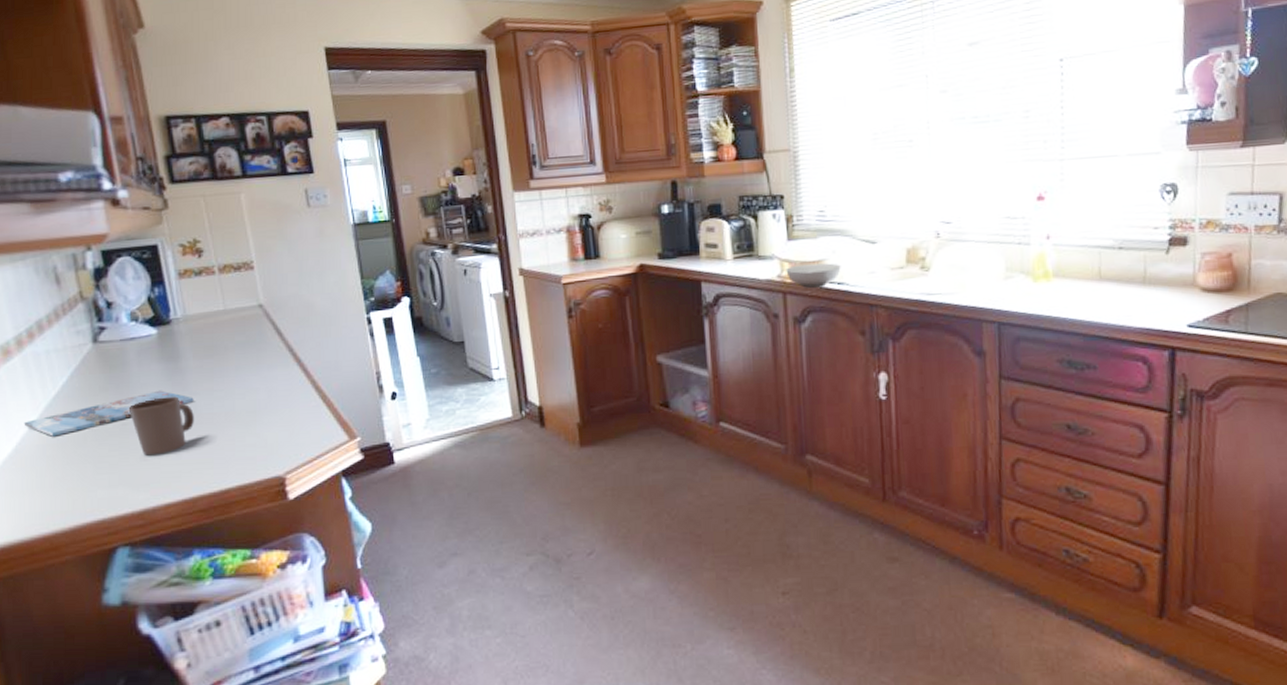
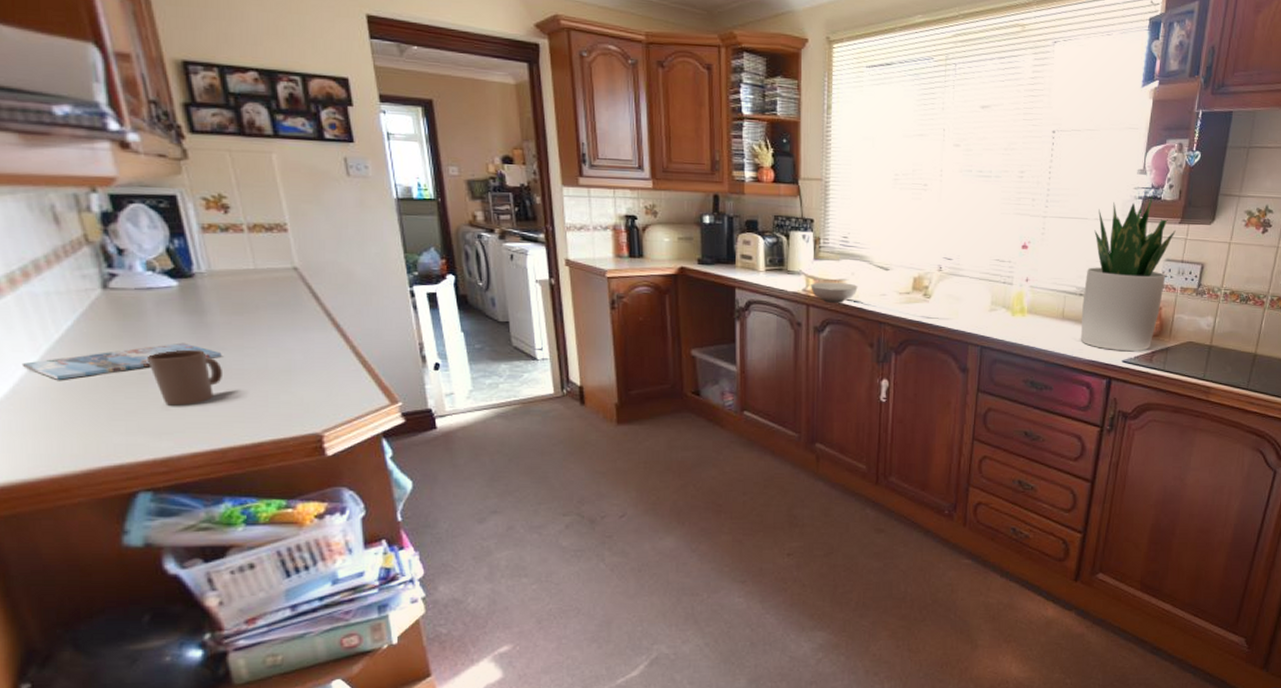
planter: none [1123,114,1238,313] -> present [1080,193,1176,352]

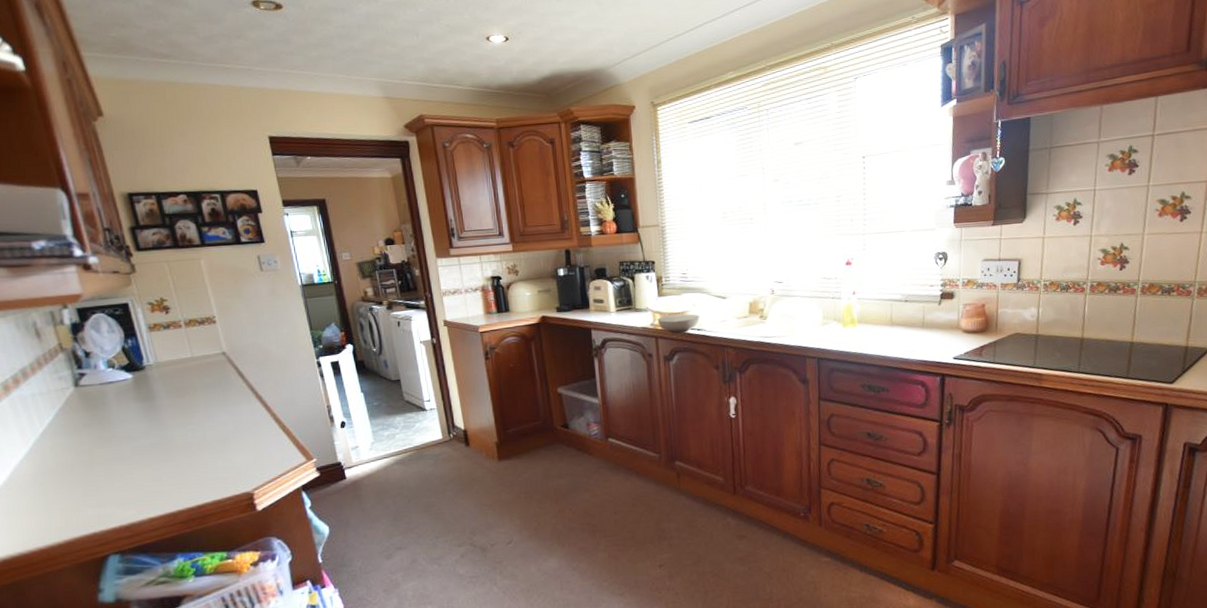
magazine: present [21,342,222,380] -> none [15,425,169,466]
mug: present [146,349,222,406] -> none [111,430,171,479]
planter: present [1080,193,1176,352] -> none [908,200,990,349]

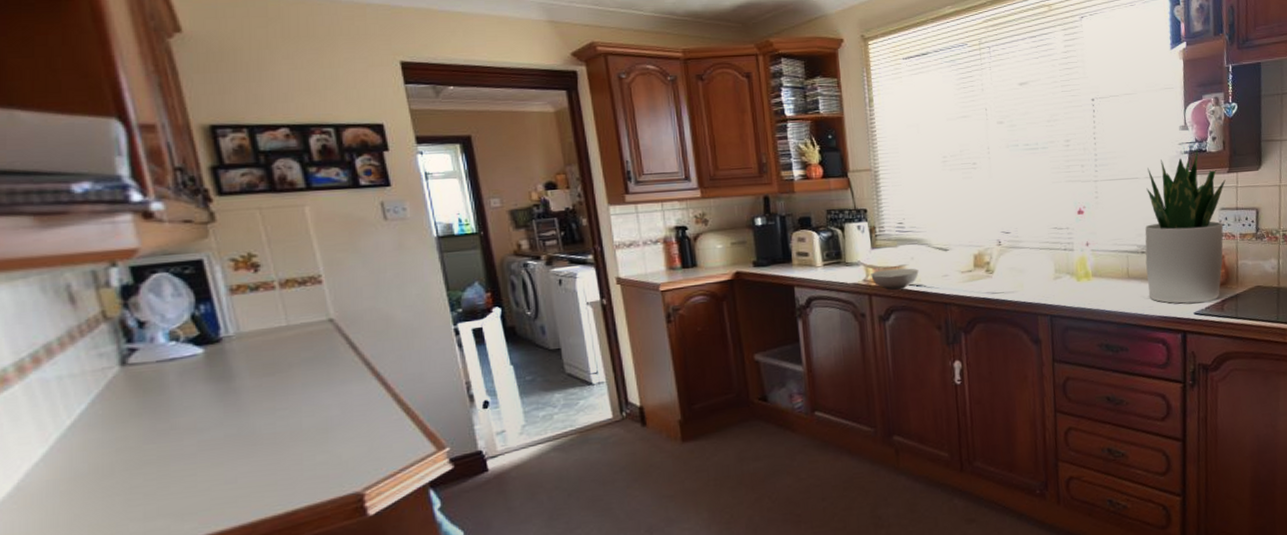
planter: none [908,200,990,349] -> present [1145,146,1226,304]

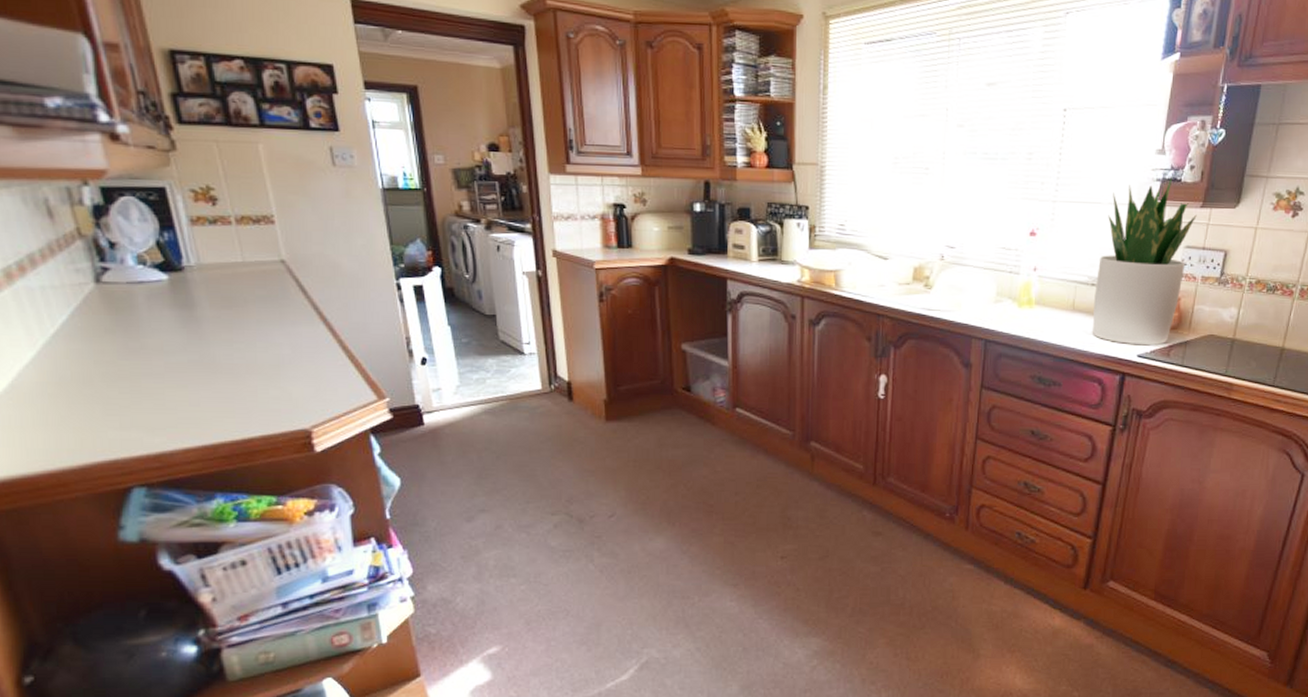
bowl: present [871,268,919,291] -> none [805,272,855,296]

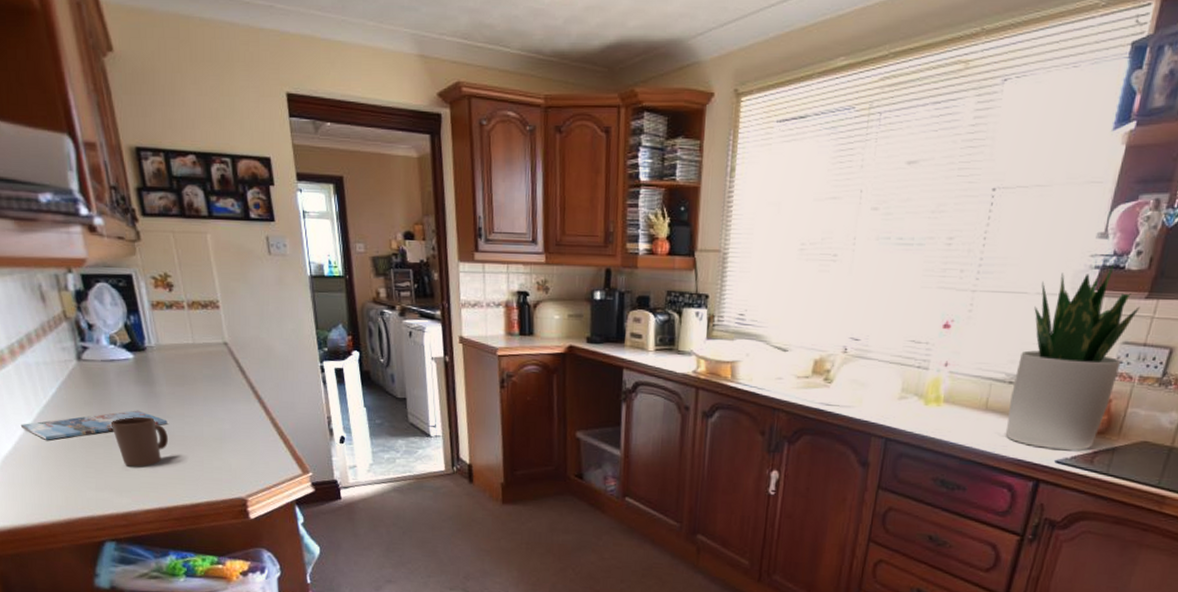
magazine: none [19,337,212,375] -> present [20,410,167,440]
mug: none [139,344,212,401] -> present [110,416,168,467]

